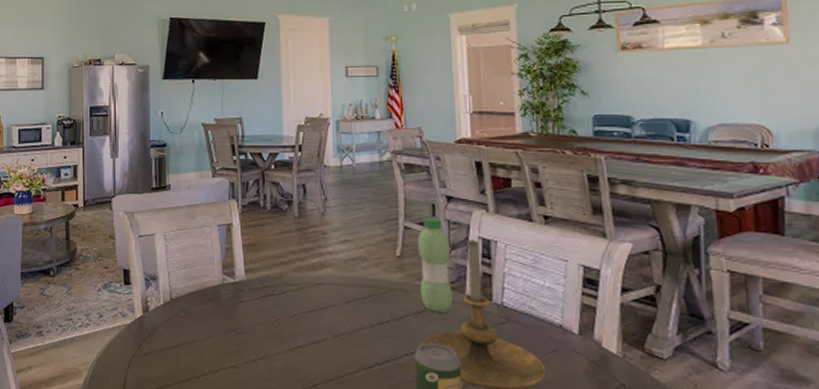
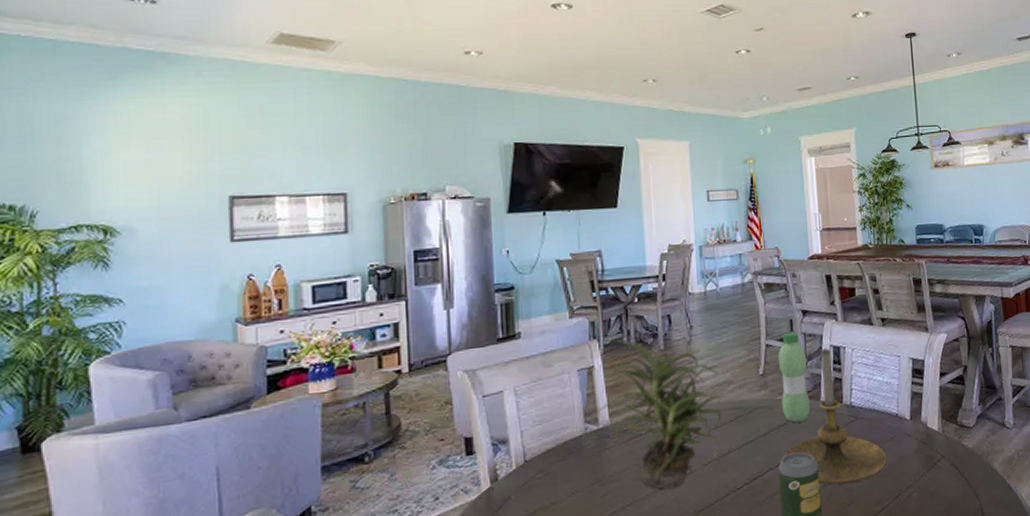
potted plant: none [228,202,355,352] -> present [591,339,722,489]

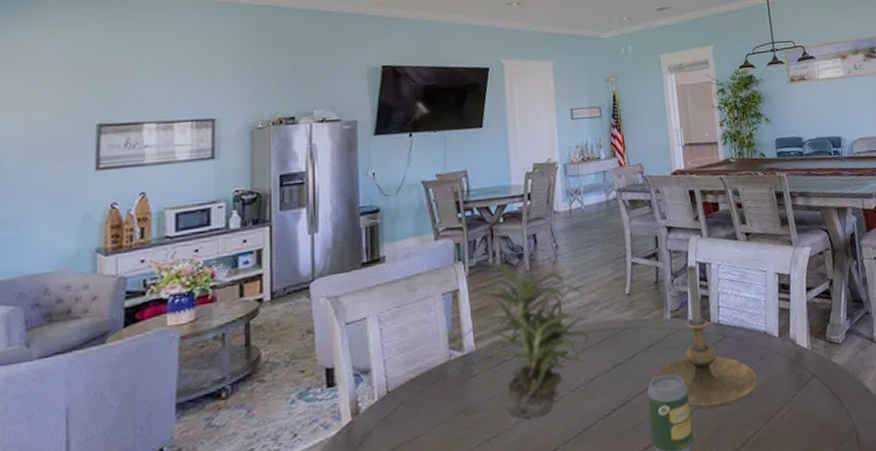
water bottle: present [778,331,811,423] -> none [644,248,678,344]

